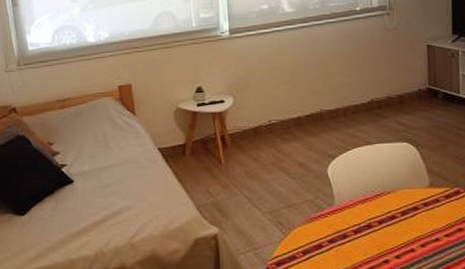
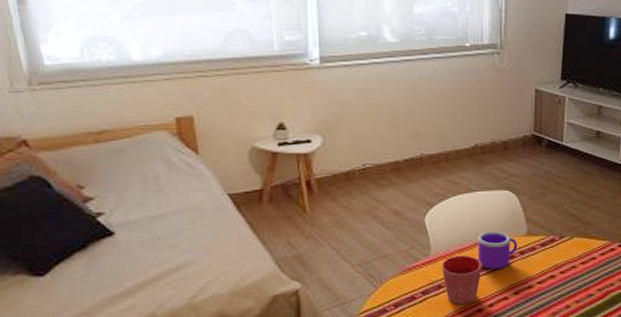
flower pot: none [346,205,387,255] -> present [442,255,482,305]
mug: none [380,182,421,221] -> present [477,230,517,270]

